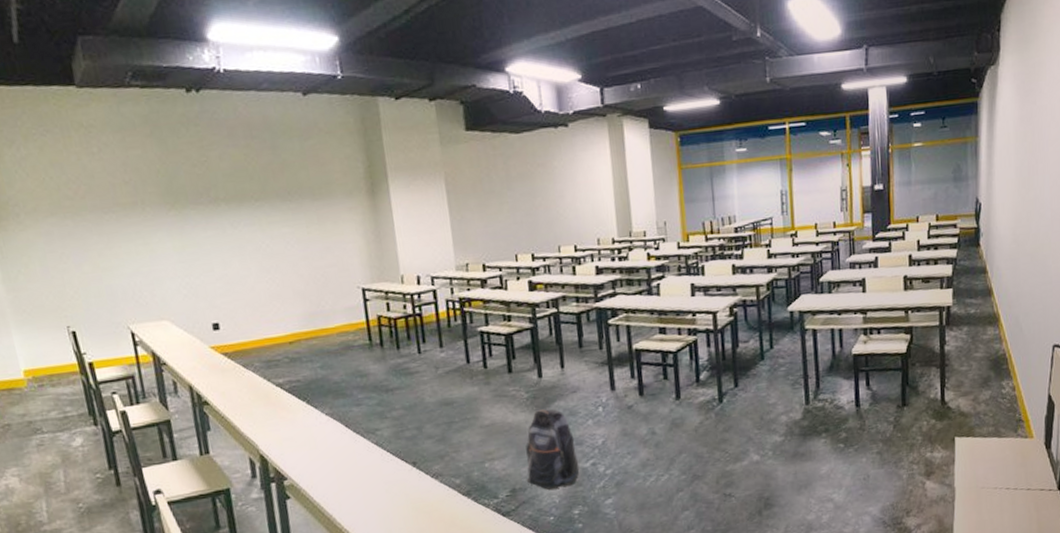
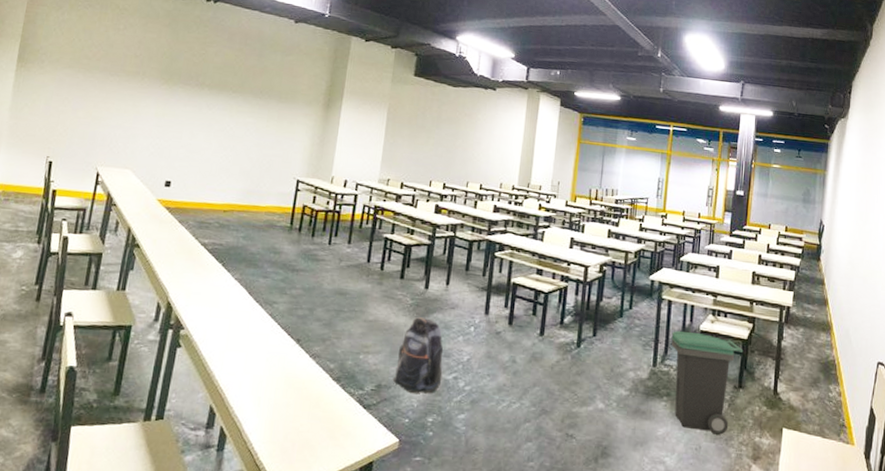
trash bin: none [821,357,903,460] -> present [671,331,744,435]

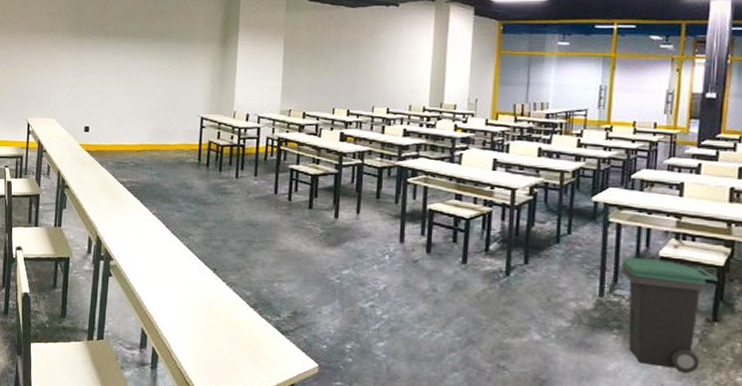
backpack: present [392,316,444,394] -> none [308,245,358,321]

